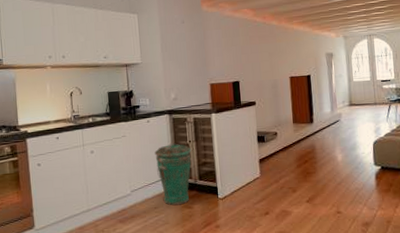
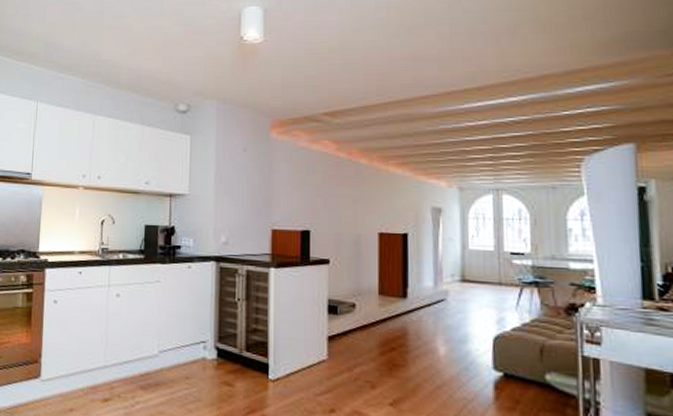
trash can: present [154,142,192,206] -> none [193,297,240,380]

